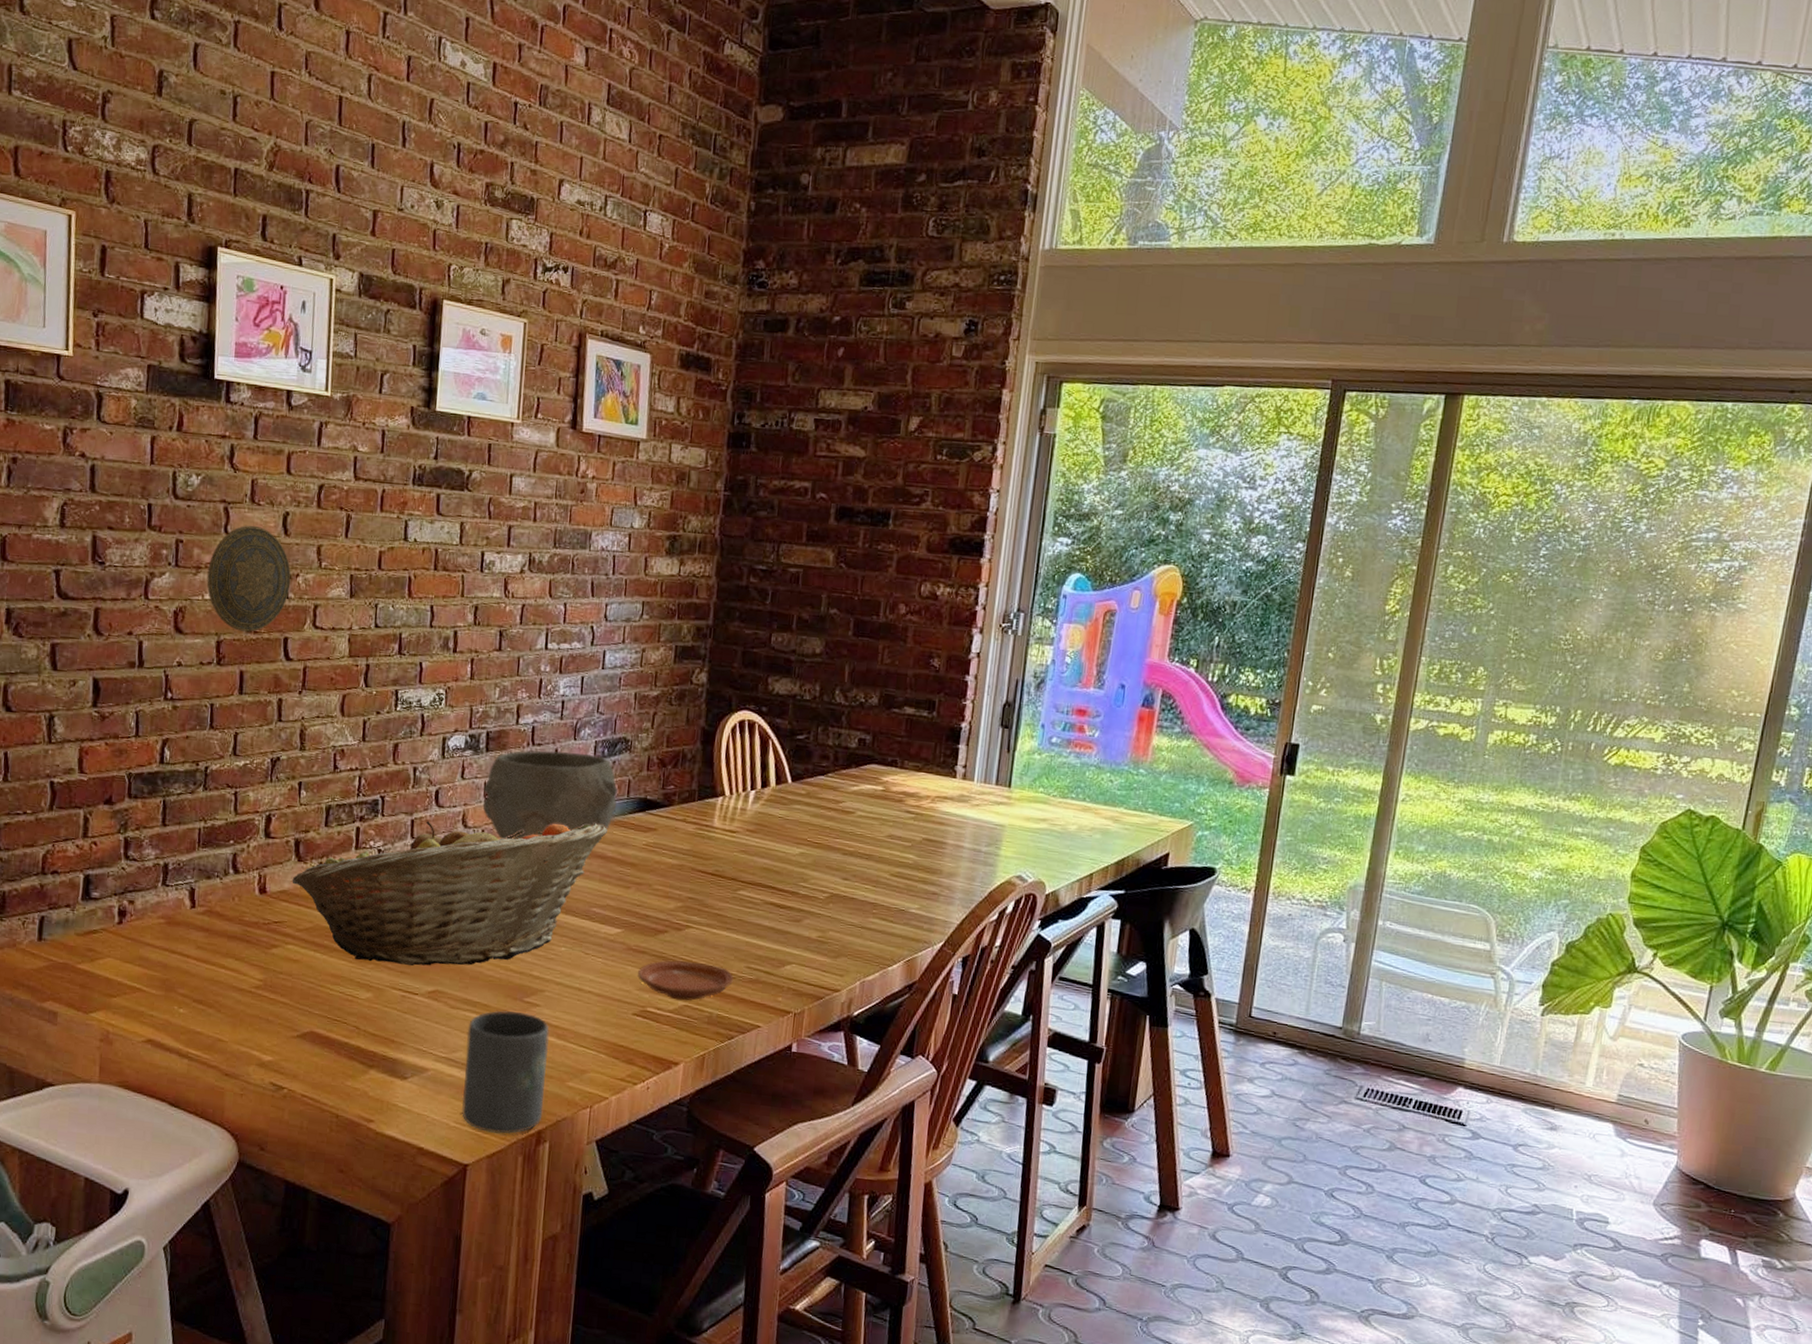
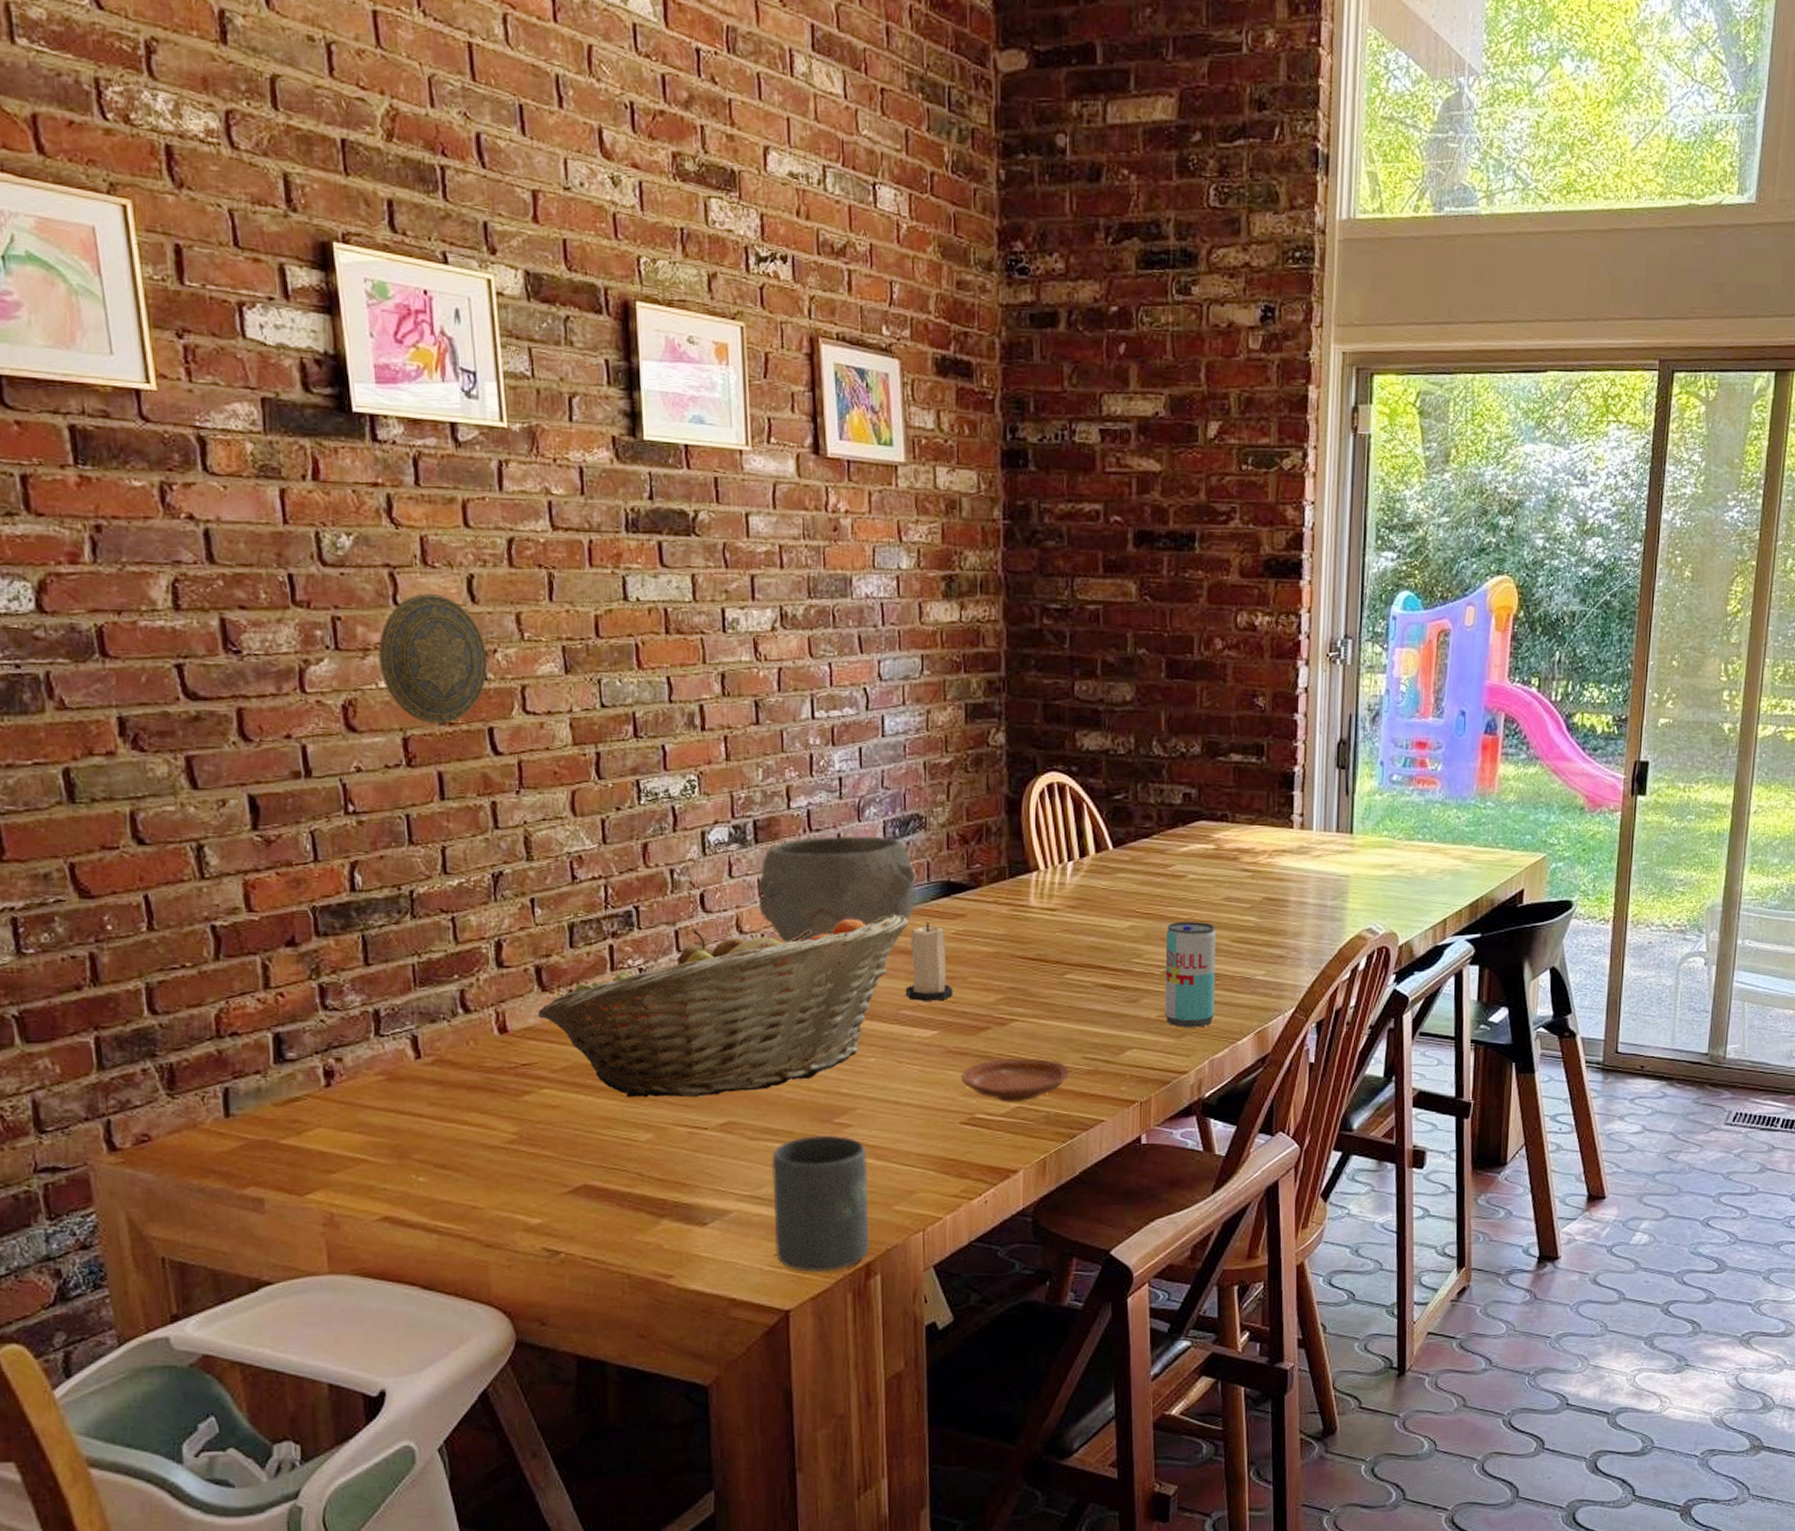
candle: none [597,832,639,903] -> present [905,922,953,1001]
beverage can: none [824,853,878,951] -> present [1165,922,1216,1027]

